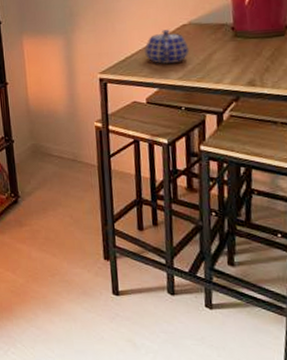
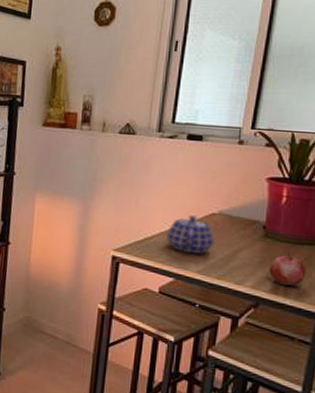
fruit: none [243,46,279,76] -> present [269,252,307,286]

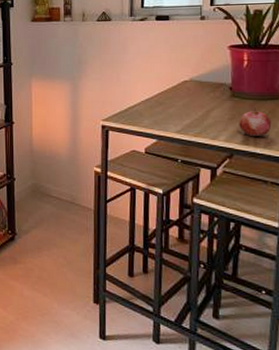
teapot: present [166,215,215,254] -> none [147,84,189,118]

